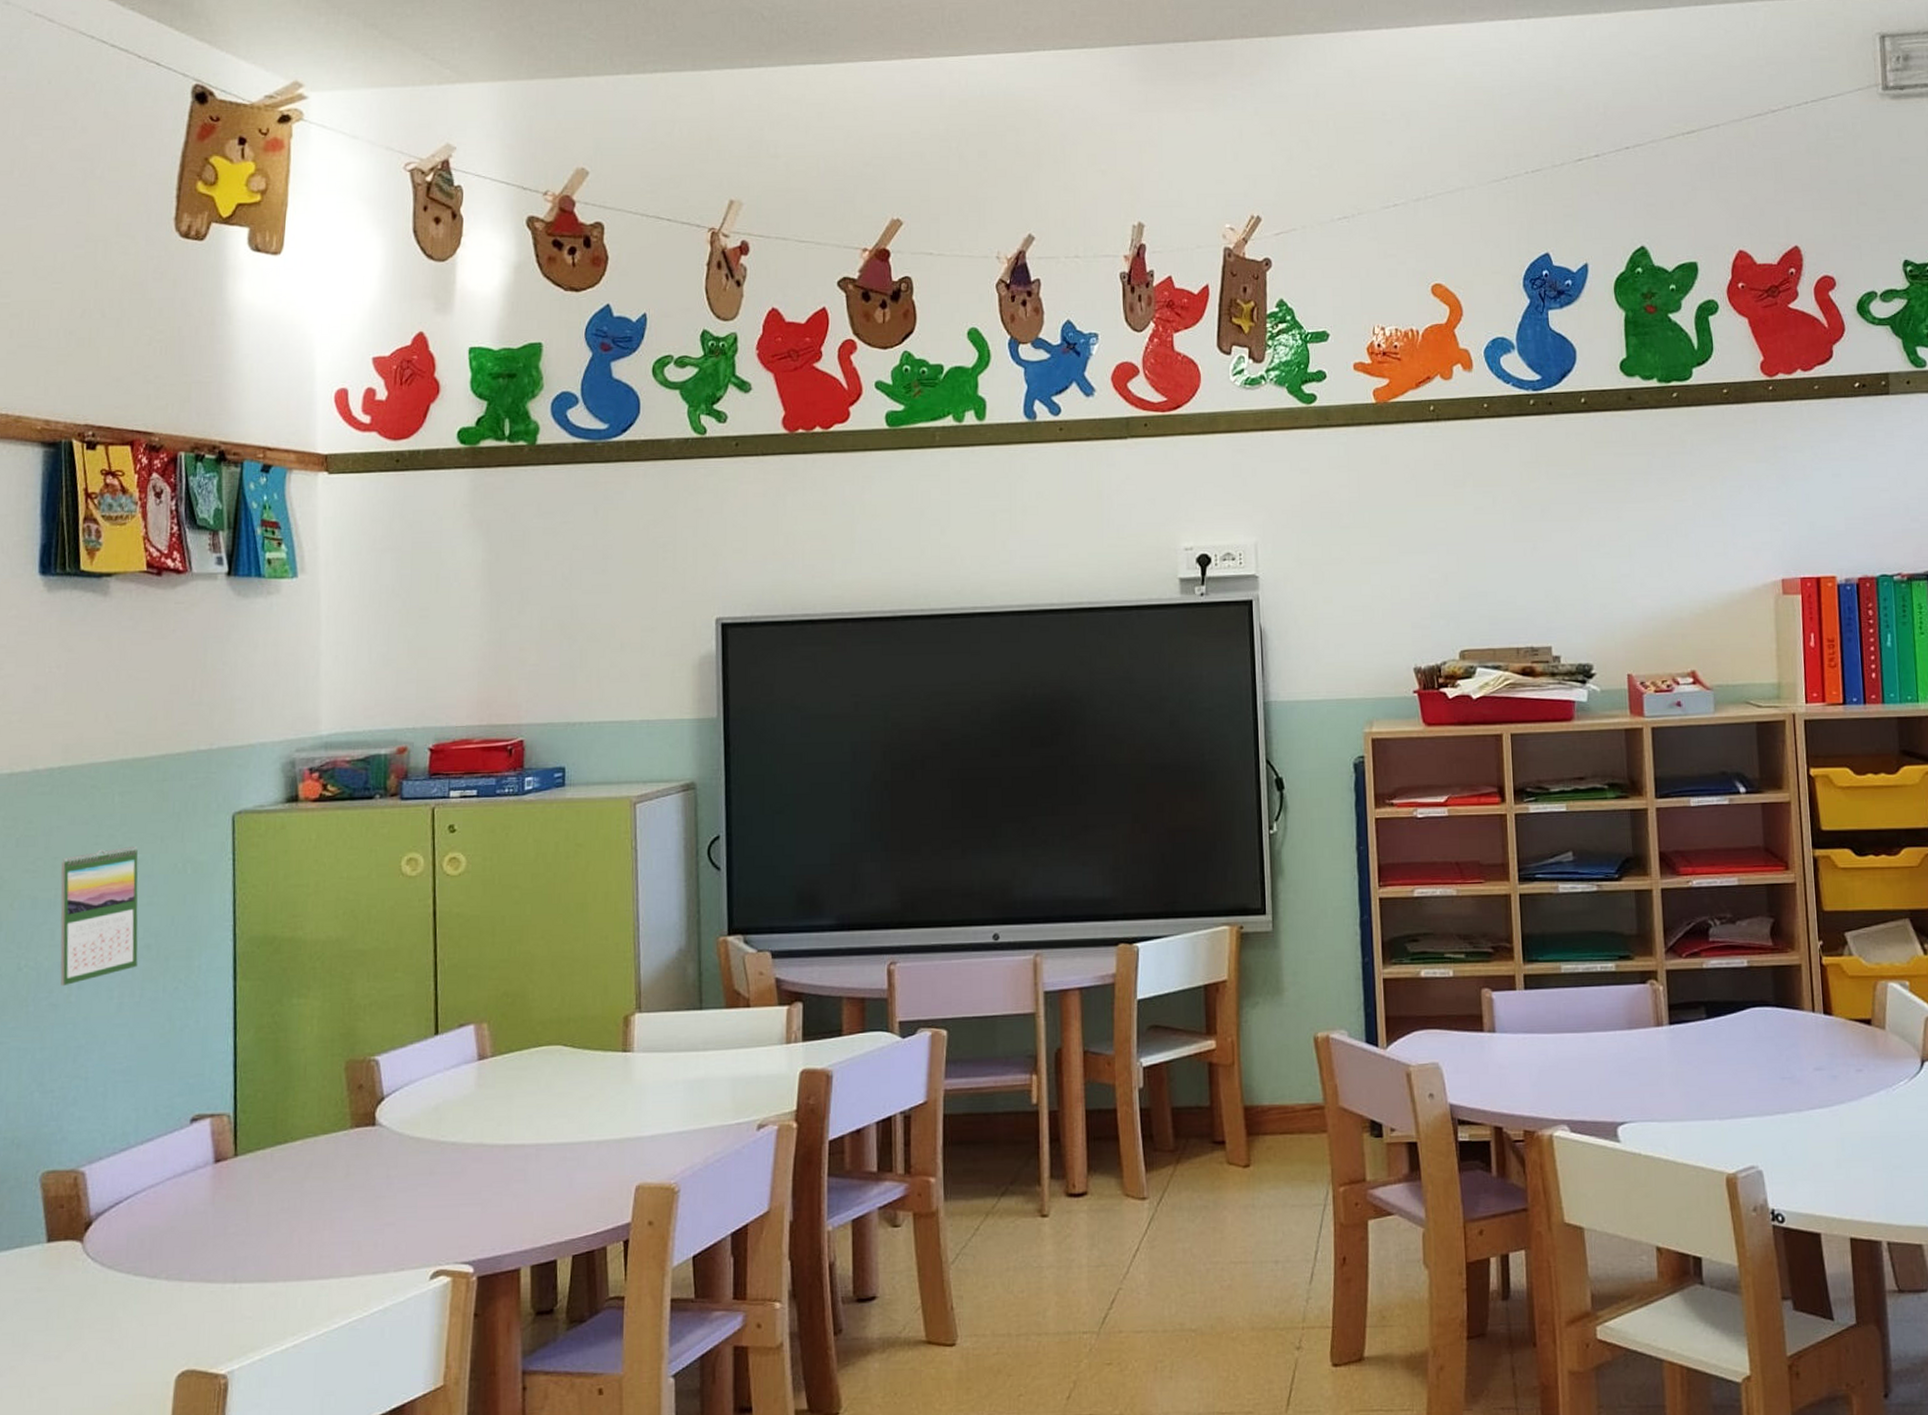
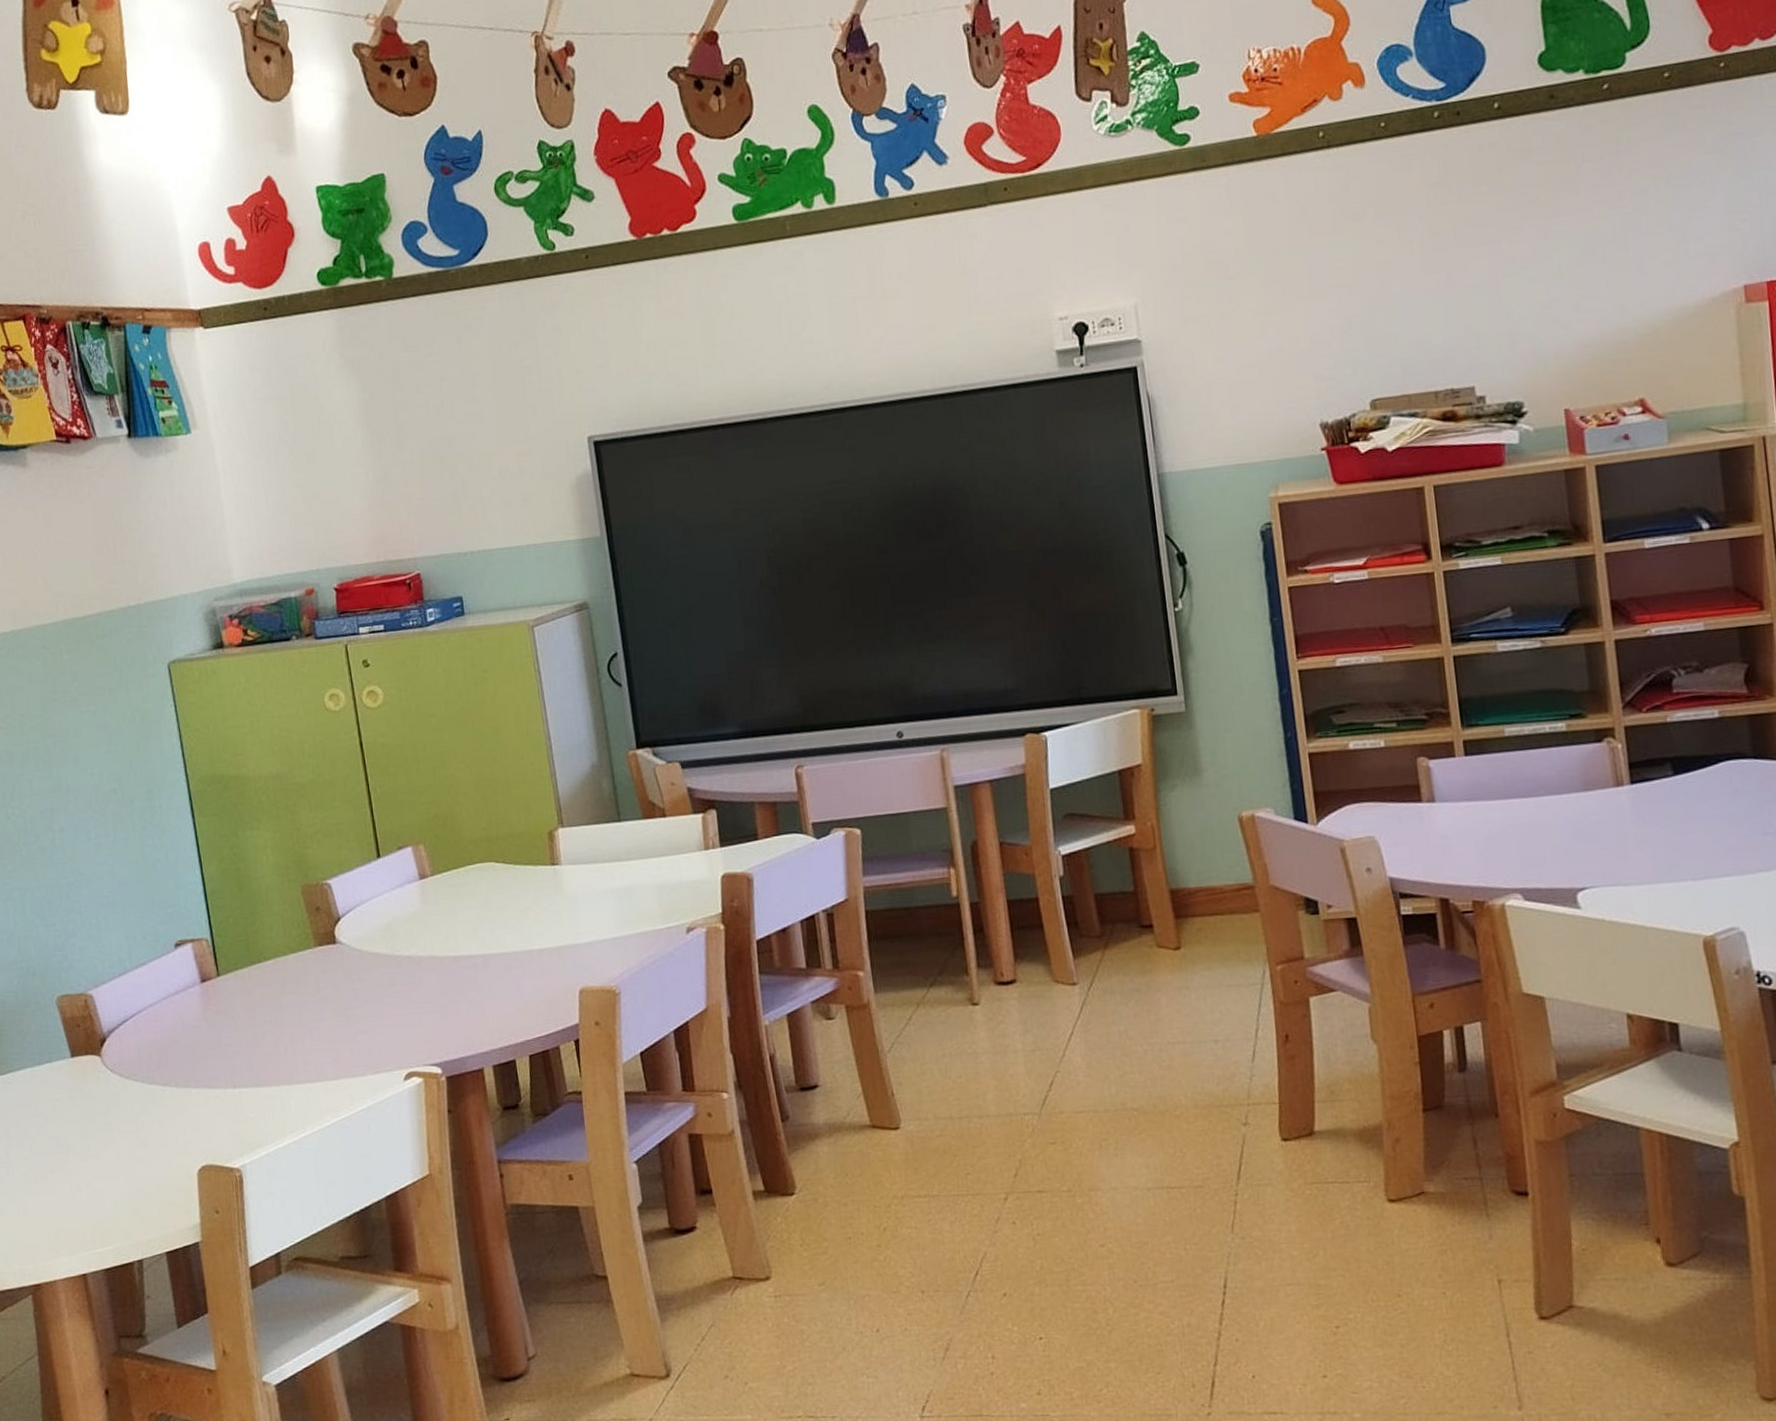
calendar: present [60,845,138,987] -> none [27,699,107,831]

